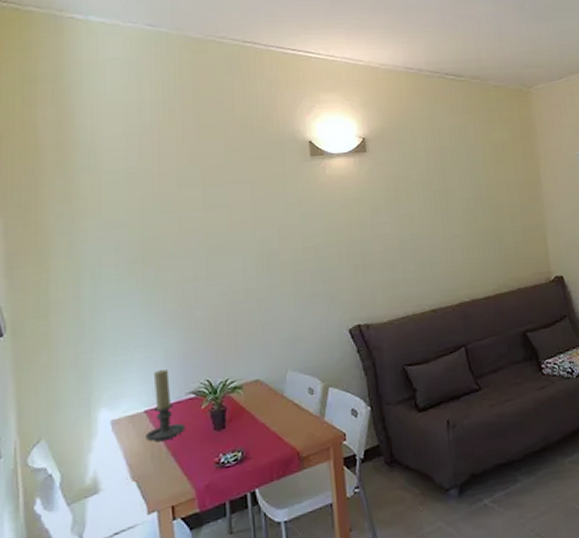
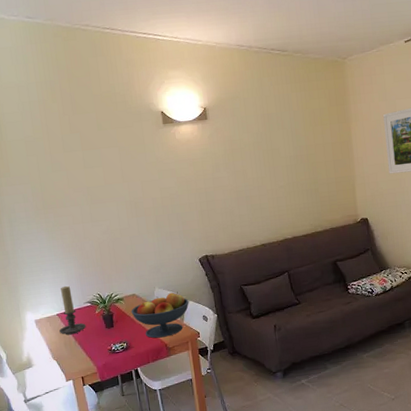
fruit bowl: none [252,375,333,444] -> present [131,292,189,338]

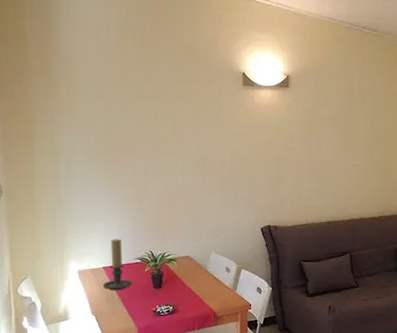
fruit bowl: present [131,292,189,338] -> none [182,259,245,305]

